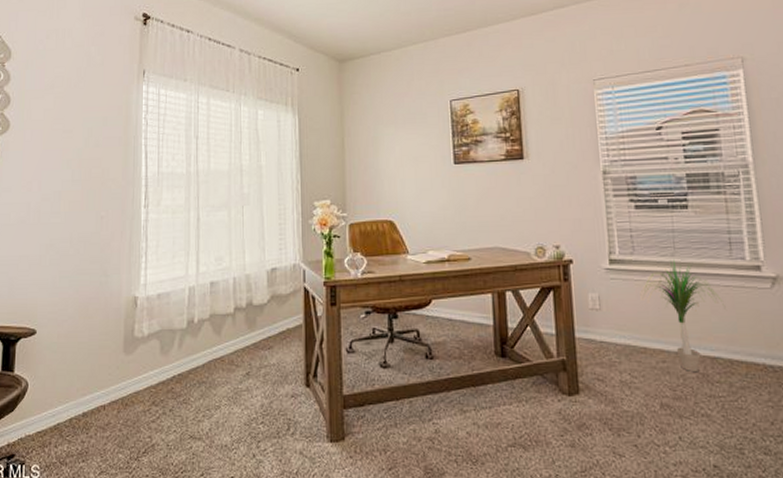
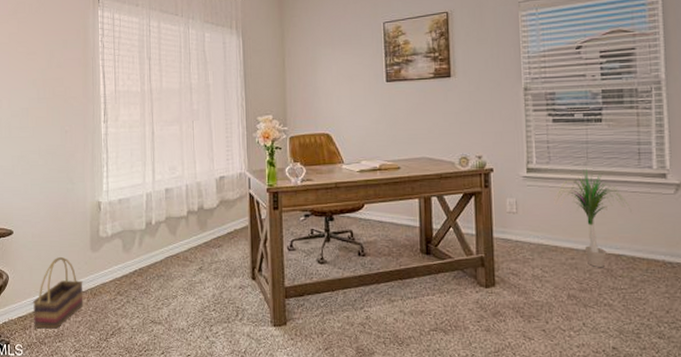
basket: none [54,360,113,446] -> present [32,256,84,329]

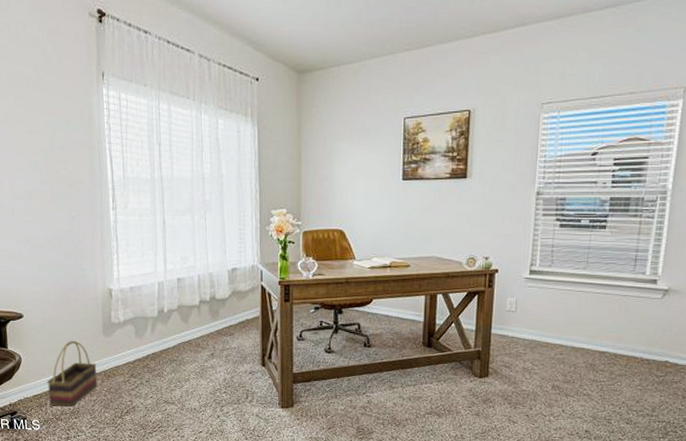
potted plant: present [554,167,630,268] -> none [551,271,619,363]

